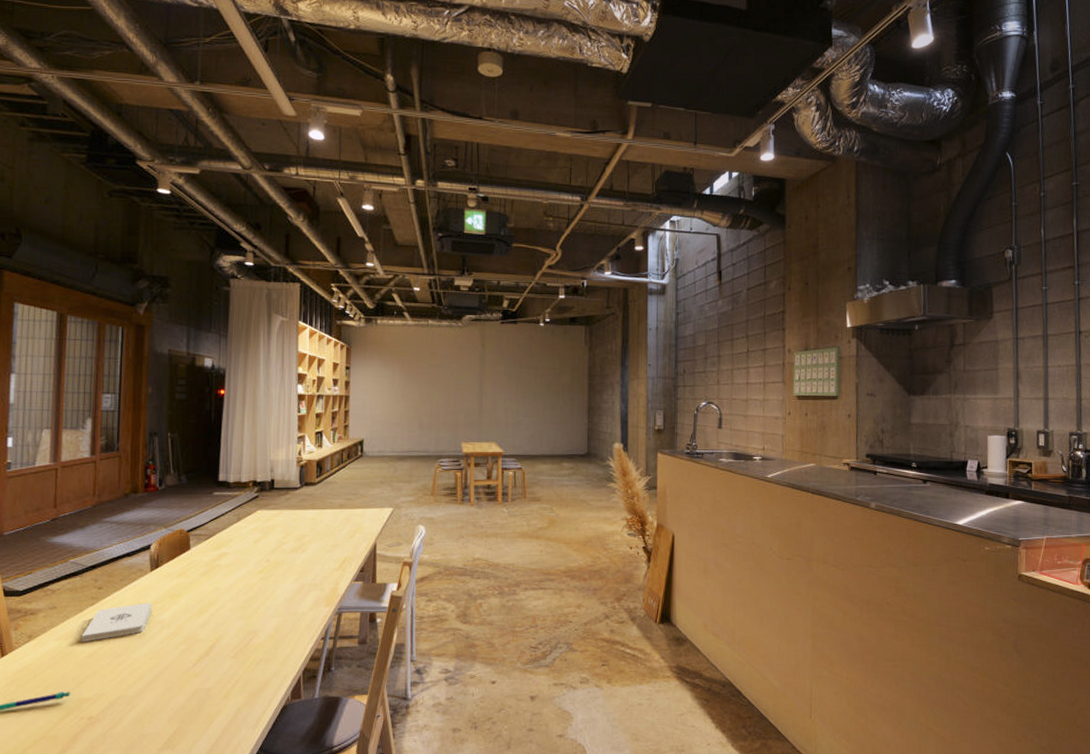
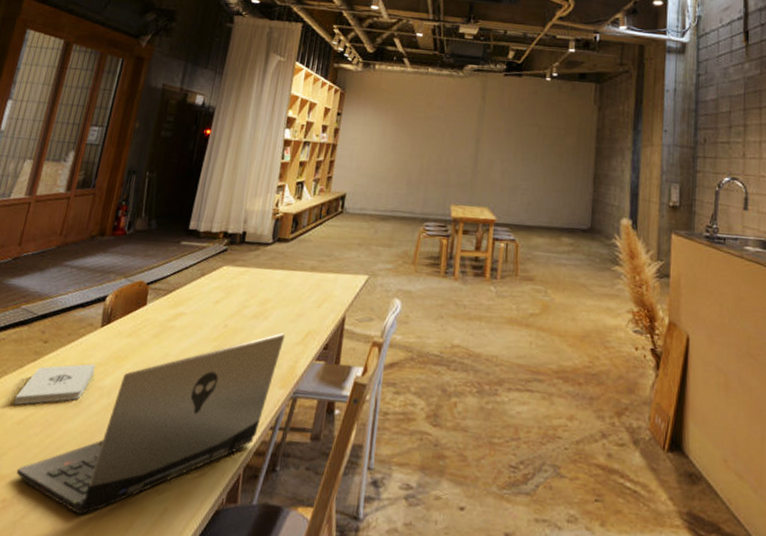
laptop computer: none [96,562,324,722] -> present [16,333,286,516]

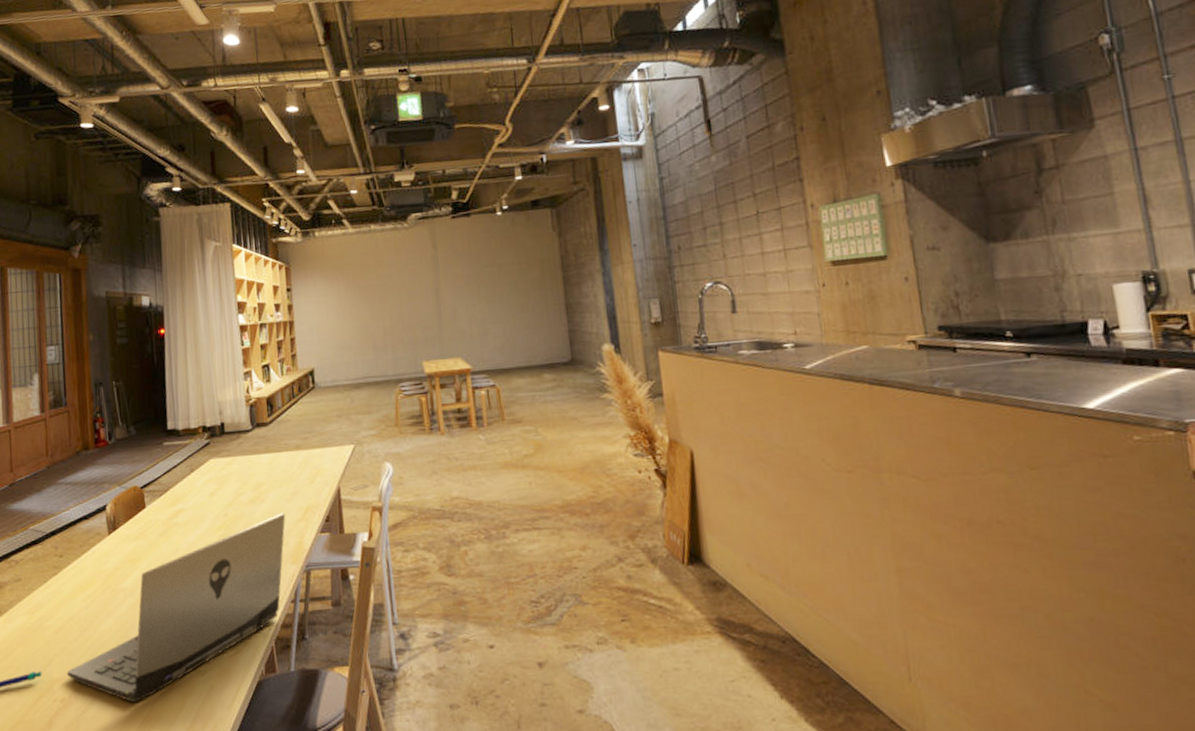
notepad: present [14,363,96,406] -> none [47,569,114,617]

